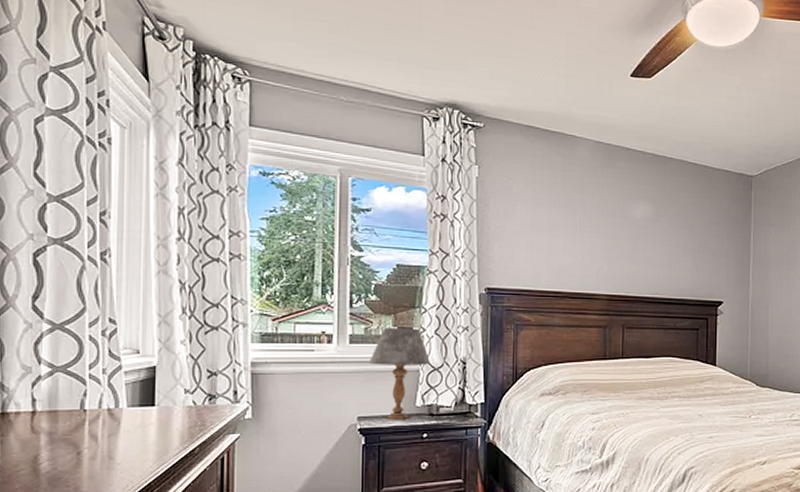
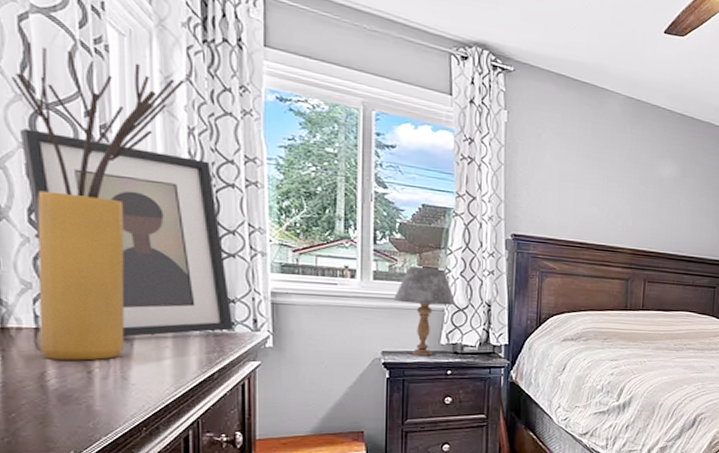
vase: none [25,141,176,442] -> present [10,41,184,361]
picture frame: none [29,221,216,415] -> present [19,128,234,337]

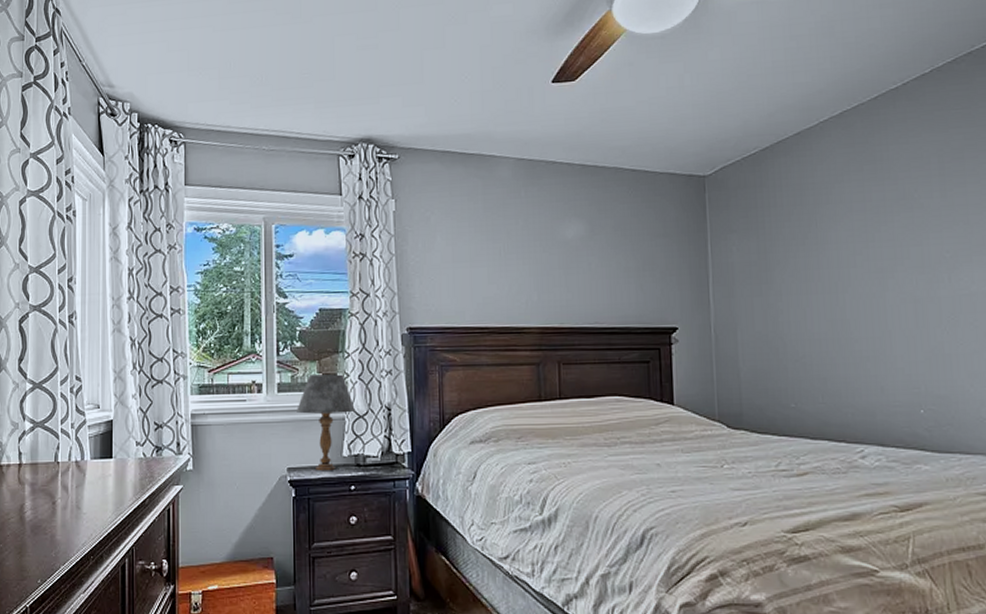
vase: present [10,41,184,361] -> none [13,220,126,492]
picture frame: present [19,128,234,337] -> none [16,291,162,467]

